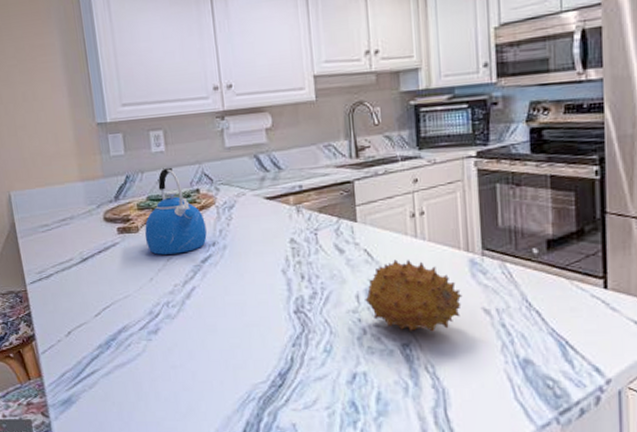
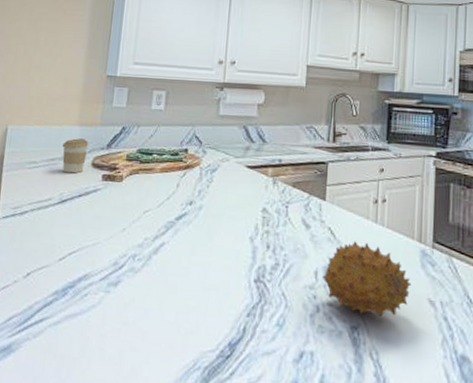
coffee cup: none [69,194,97,231] -> present [62,138,89,174]
kettle: present [144,167,207,255] -> none [126,125,187,208]

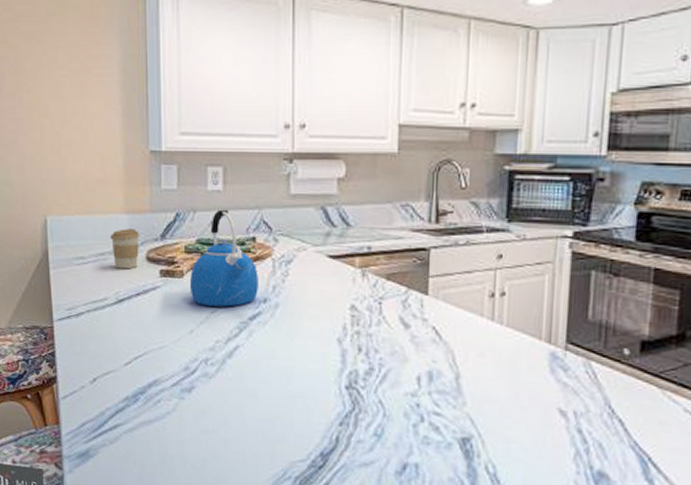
kettle: none [126,125,187,208] -> present [189,209,258,307]
fruit: present [322,241,412,318] -> none [426,342,537,429]

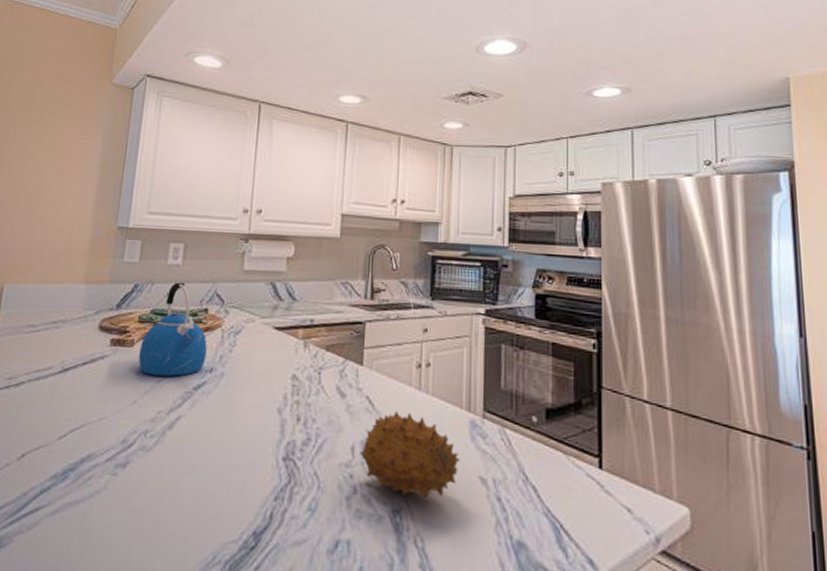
coffee cup: present [110,229,140,269] -> none [65,298,96,338]
fruit: none [426,342,537,429] -> present [360,411,460,499]

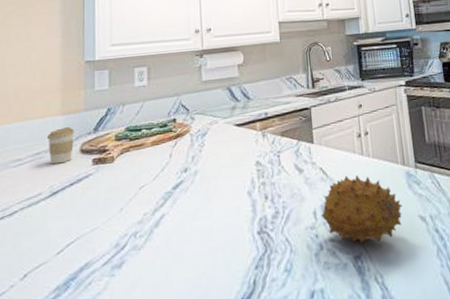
coffee cup: none [65,298,96,338] -> present [46,127,75,165]
kettle: present [138,282,207,377] -> none [119,99,180,184]

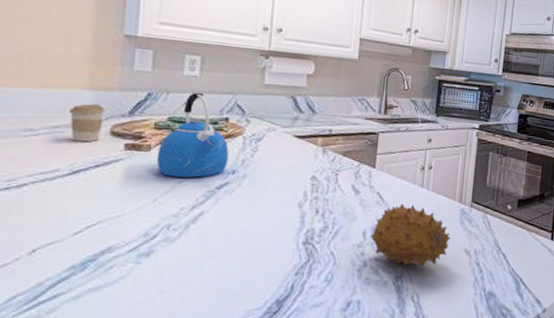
kettle: none [119,99,180,184] -> present [156,92,229,178]

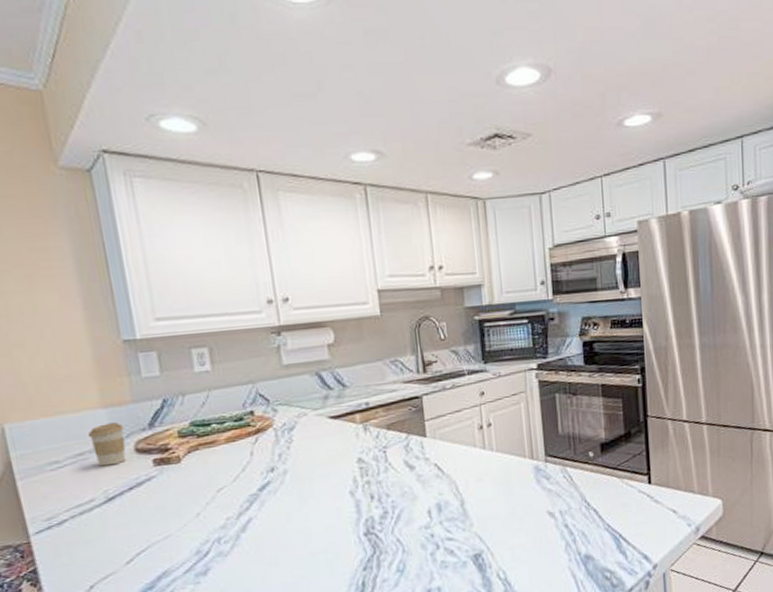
kettle: present [156,92,229,178] -> none [188,388,264,487]
fruit: present [370,203,451,267] -> none [437,471,529,541]

